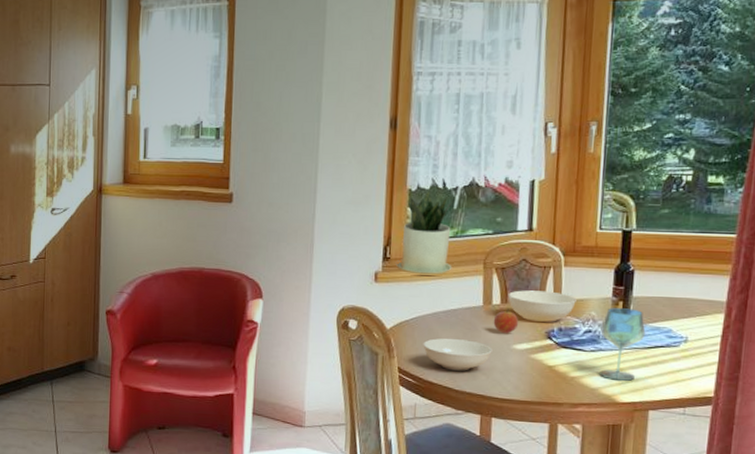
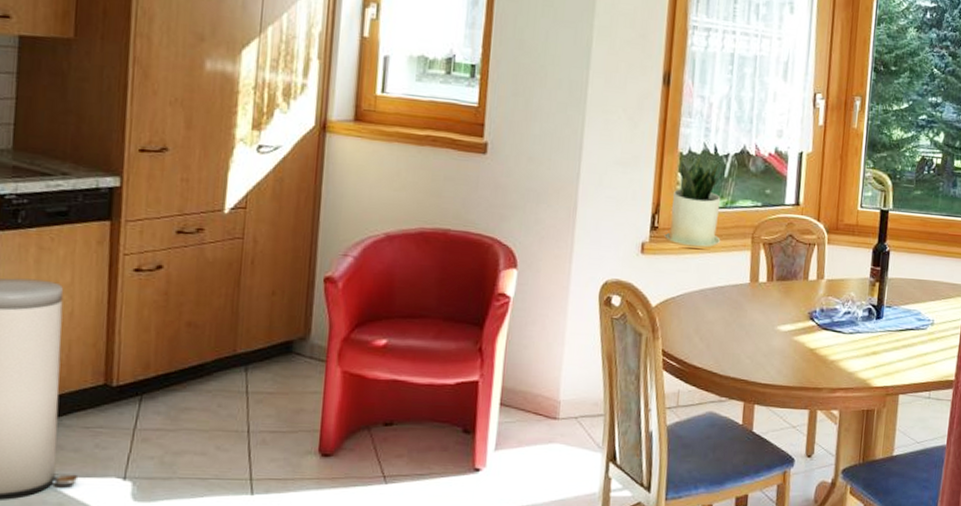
bowl: present [423,338,493,371] -> none [688,317,758,354]
fruit: present [493,309,519,334] -> none [759,287,784,314]
bowl: present [507,290,576,323] -> none [774,267,838,303]
wine glass: present [600,308,646,381] -> none [857,289,899,364]

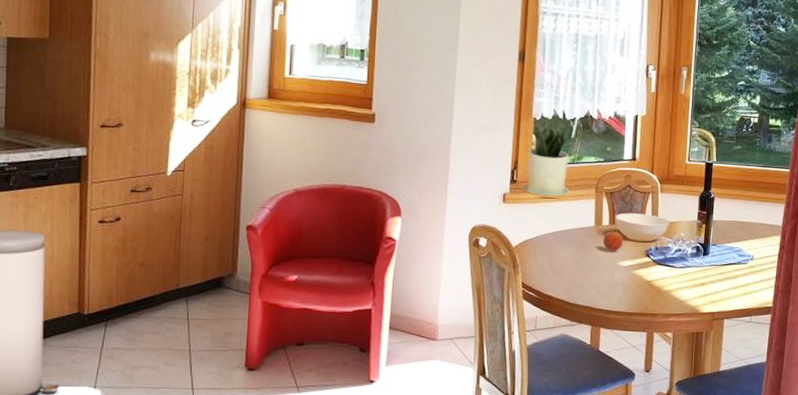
fruit: none [759,287,784,314] -> present [603,229,624,252]
bowl: none [774,267,838,303] -> present [615,213,670,243]

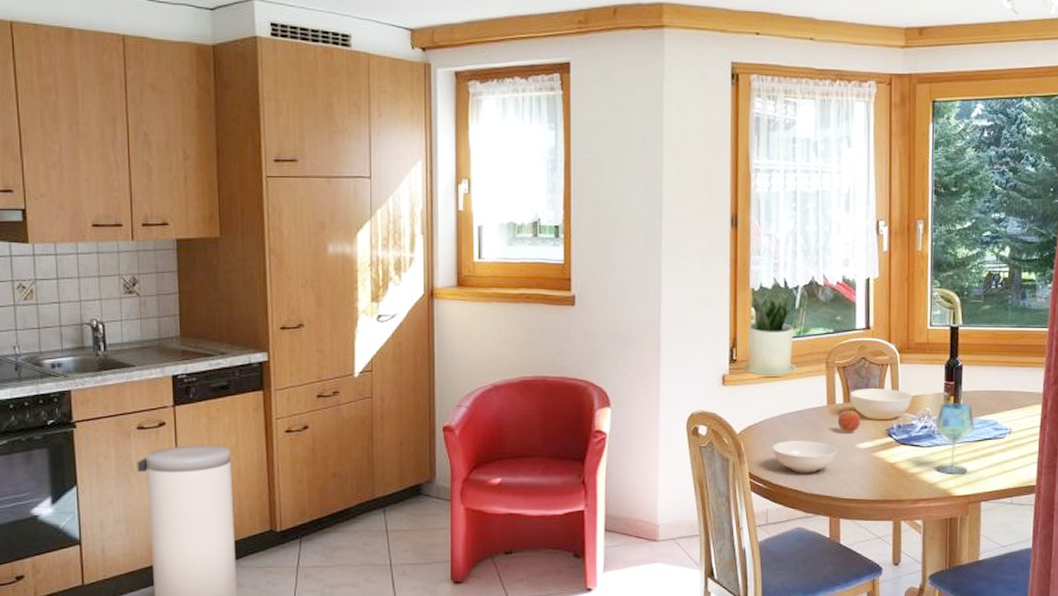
bowl: none [544,255,602,286] -> present [772,440,838,473]
wine glass: none [687,230,723,294] -> present [935,403,975,474]

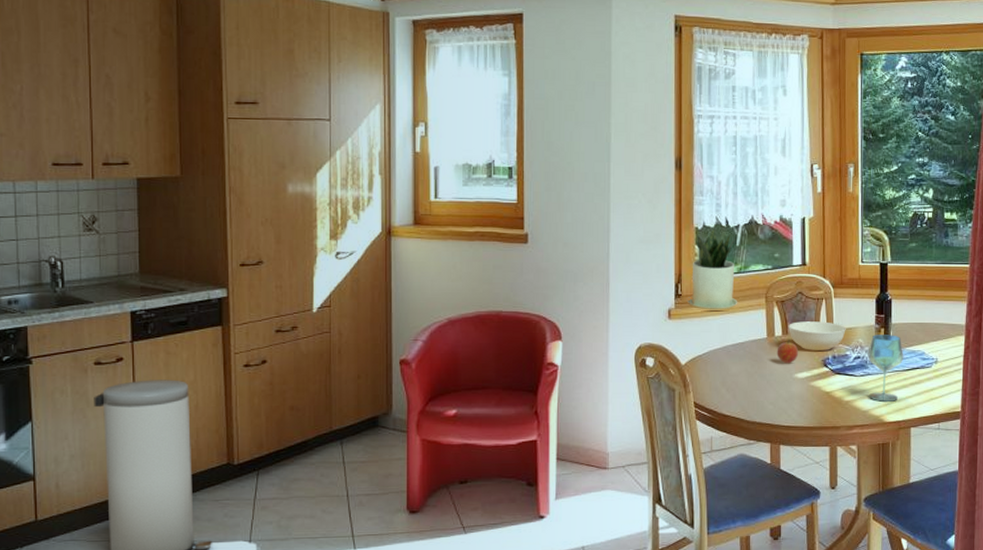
bowl: present [772,440,838,473] -> none [715,370,777,402]

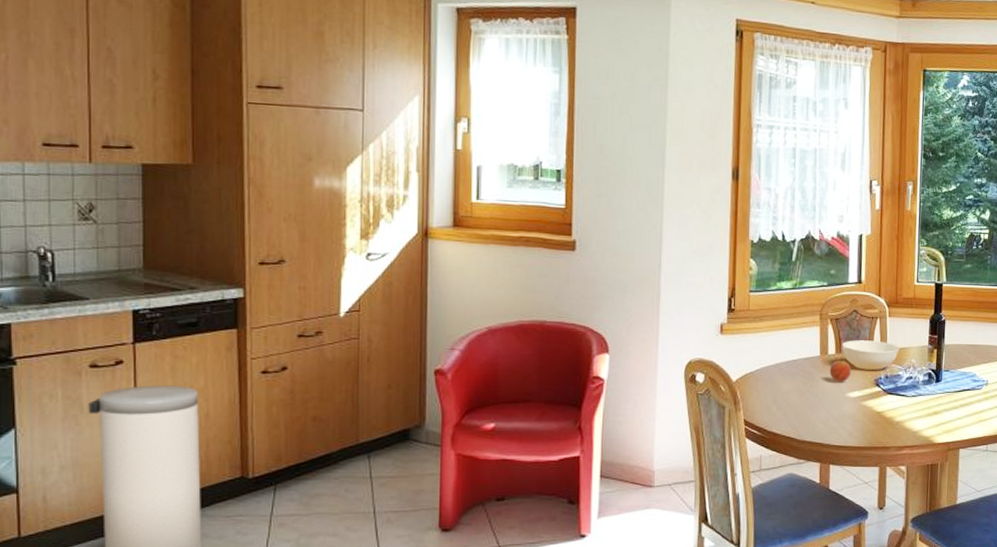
planter: present [686,229,738,310] -> none [739,243,792,327]
wine glass: present [867,335,904,402] -> none [919,355,956,423]

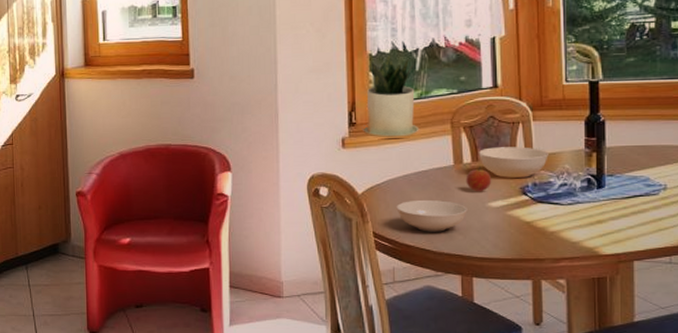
planter: none [739,243,792,327] -> present [361,55,420,138]
bowl: none [767,388,829,421] -> present [396,199,467,232]

